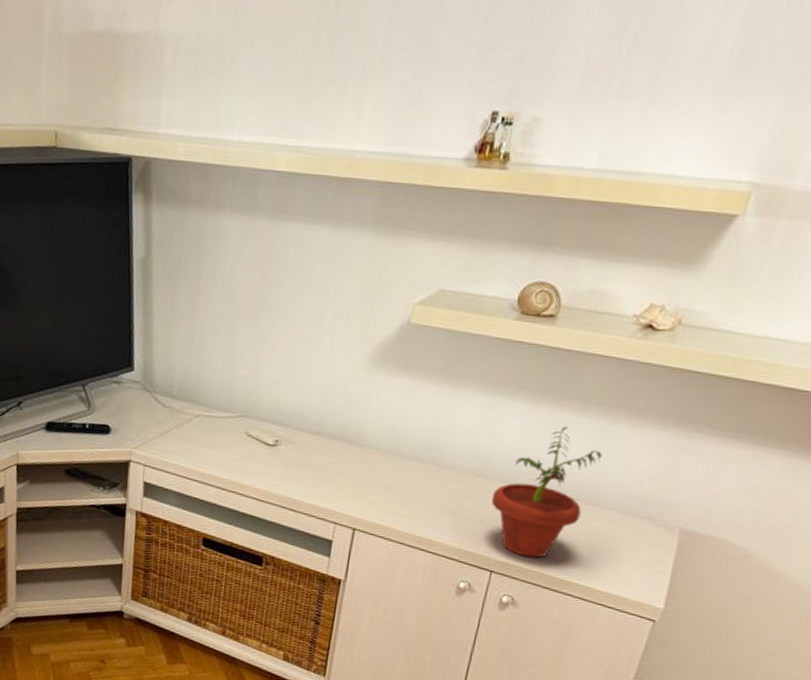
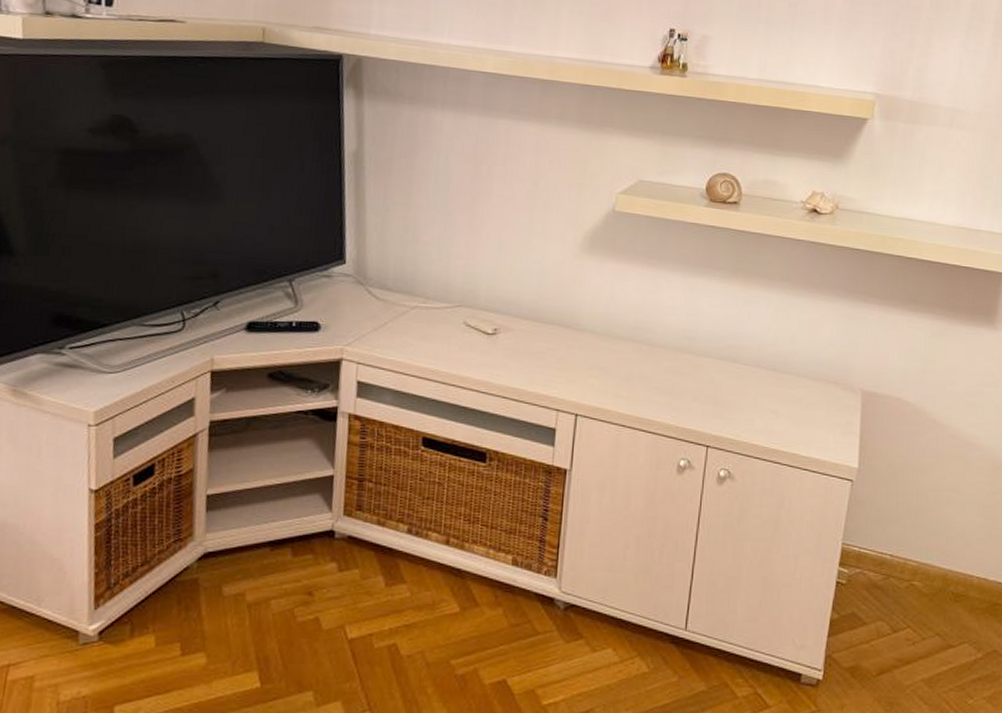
potted plant: present [491,426,603,558] -> none [700,302,791,429]

